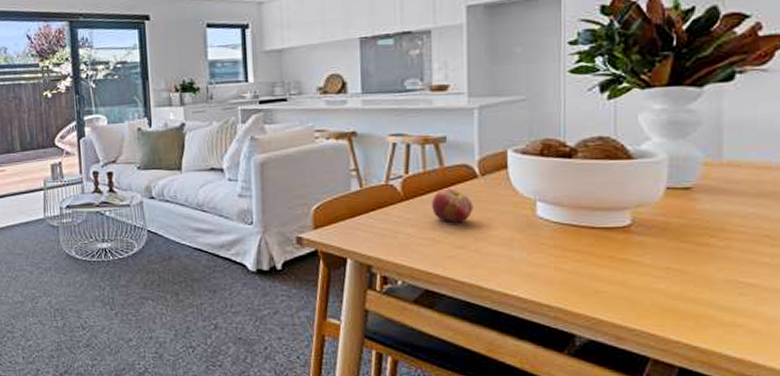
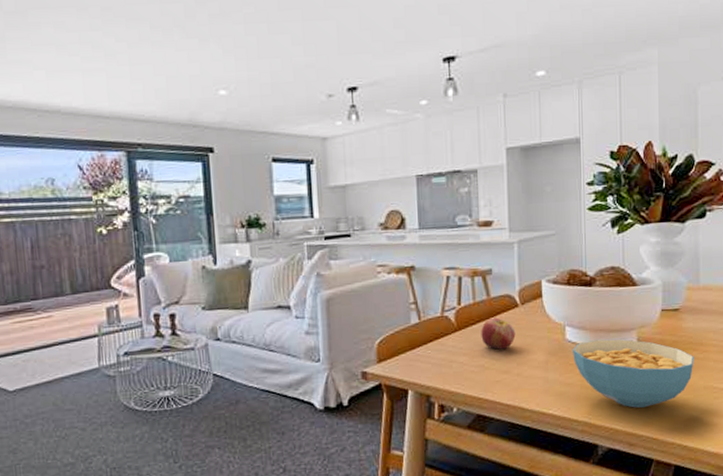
cereal bowl: none [545,217,711,298] -> present [573,339,694,408]

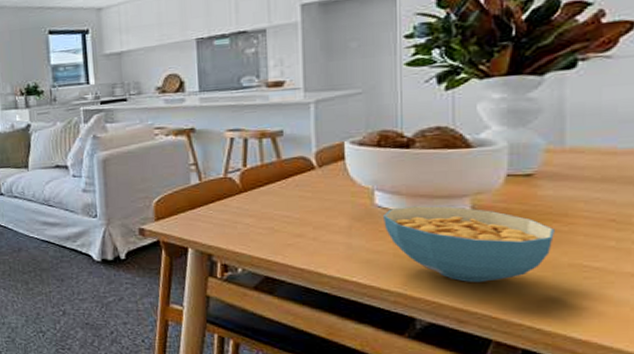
apple: present [481,317,516,350] -> none [270,180,312,214]

